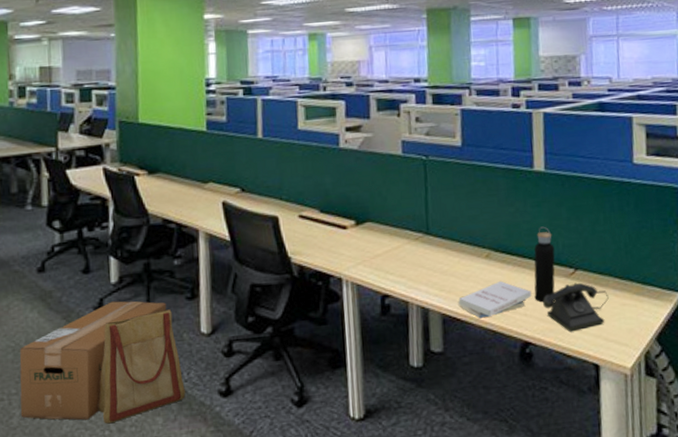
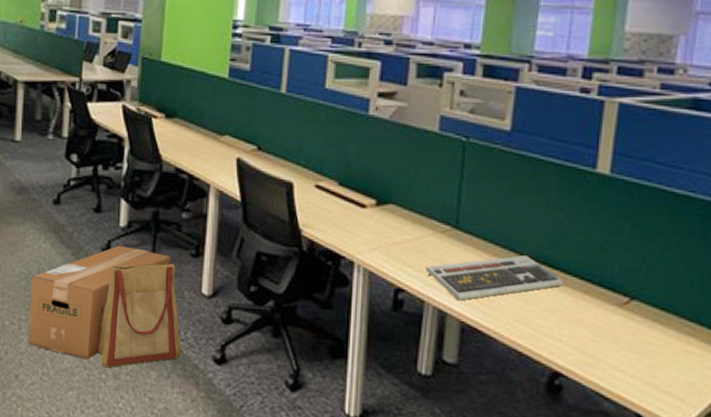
computer keyboard: none [406,248,522,296] -> present [426,255,564,301]
books: present [457,280,532,319] -> none [481,296,572,336]
water bottle: present [534,226,555,302] -> none [574,241,608,329]
telephone: present [543,282,609,331] -> none [584,314,669,371]

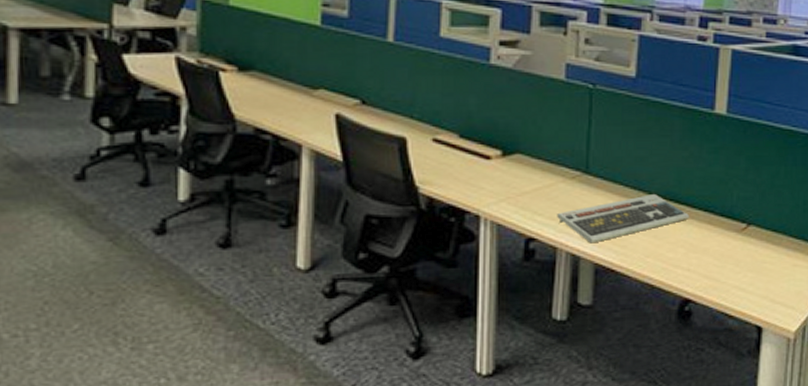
box: present [28,245,171,360] -> none [41,223,253,365]
shopping bag: present [97,263,181,368] -> none [152,238,271,371]

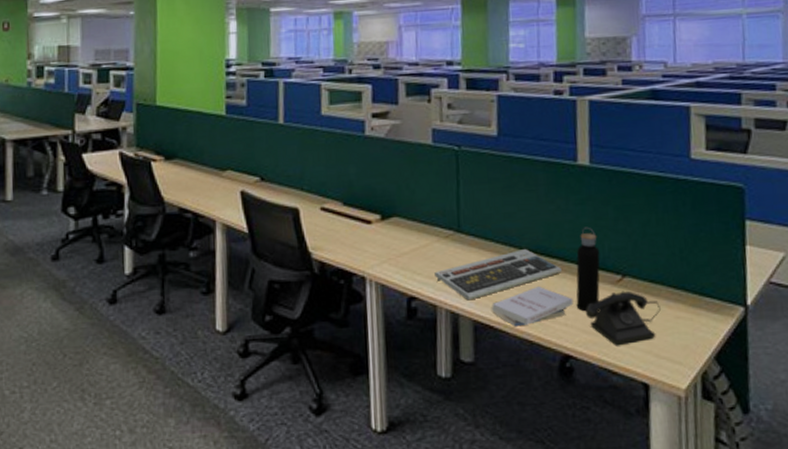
books: none [614,231,698,271] -> present [491,285,573,327]
water bottle: none [700,175,728,257] -> present [576,227,600,311]
telephone: none [709,239,780,290] -> present [586,290,661,345]

